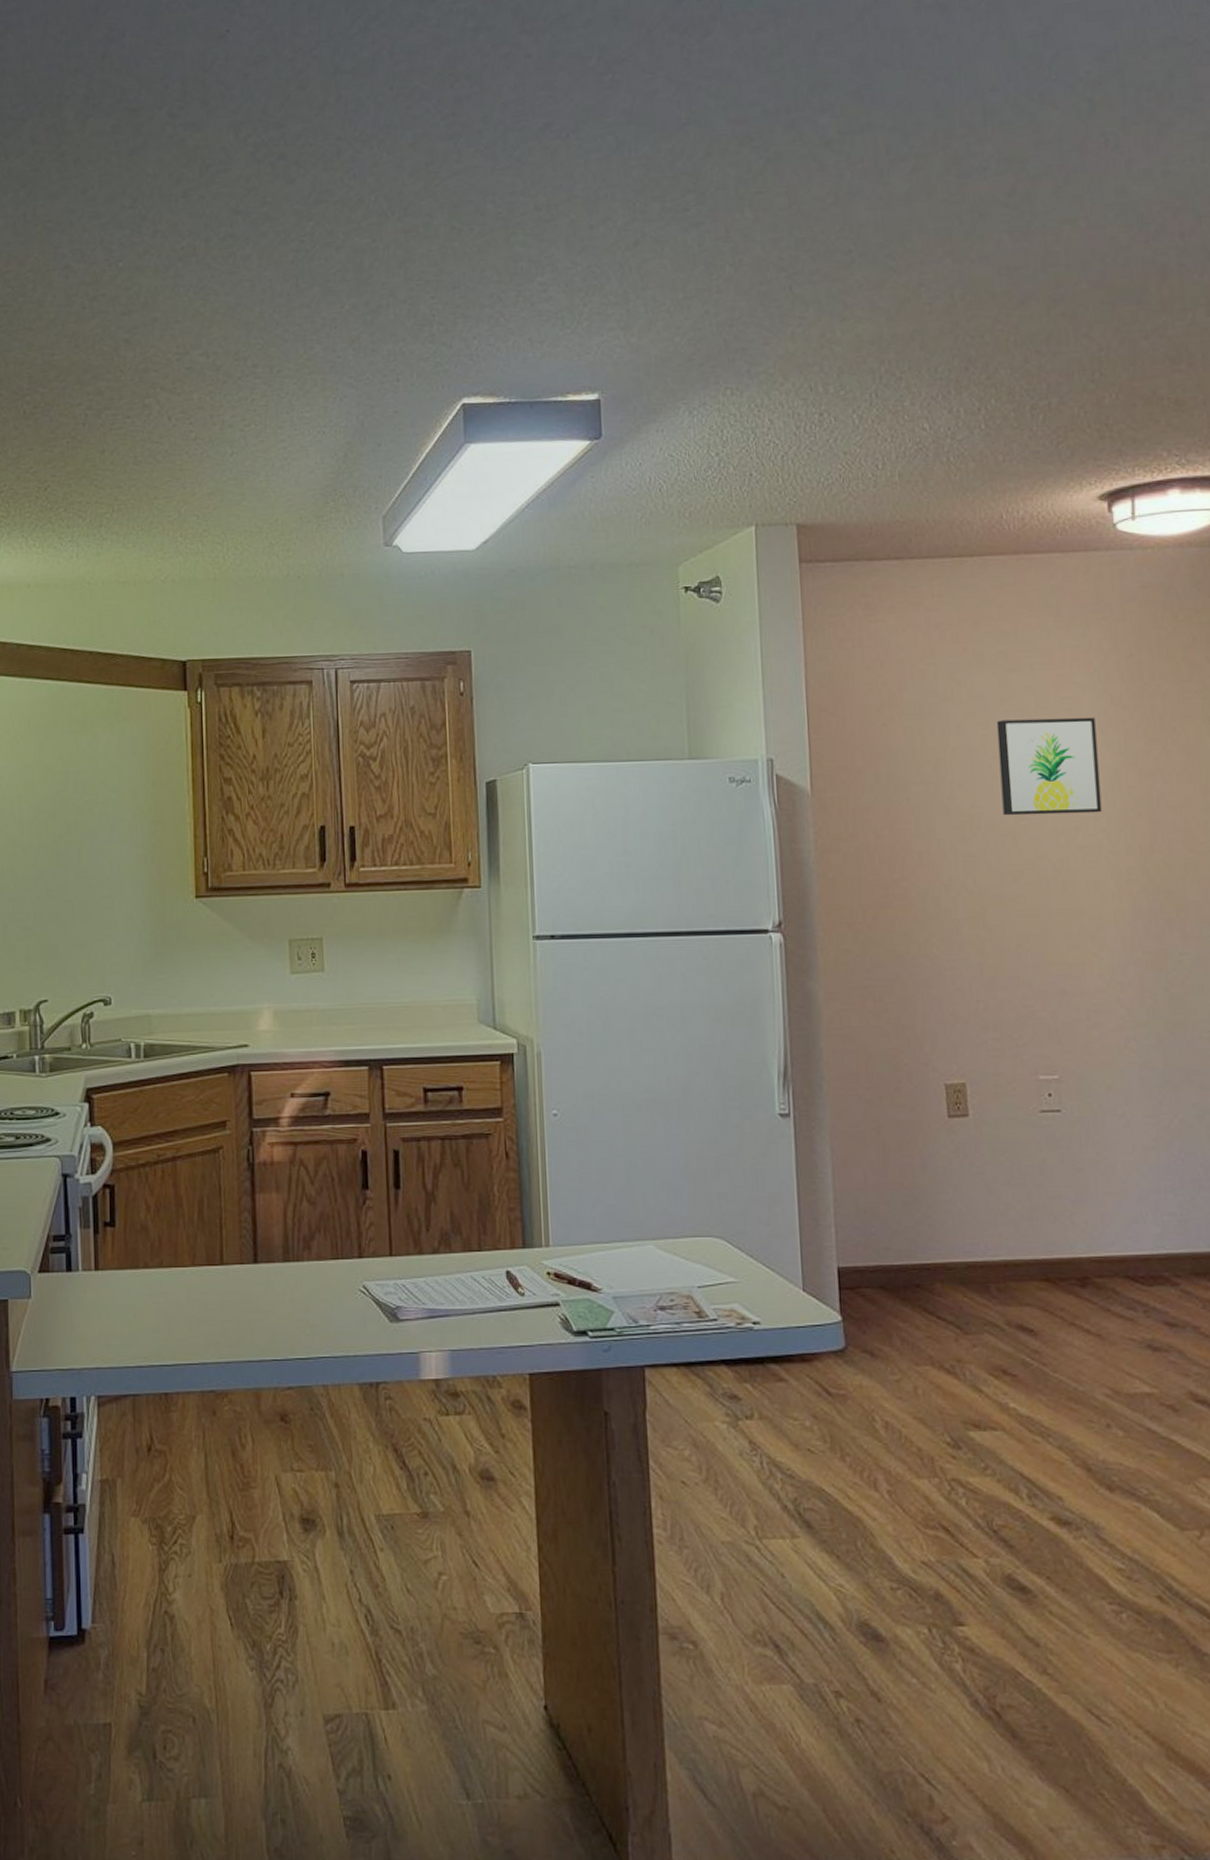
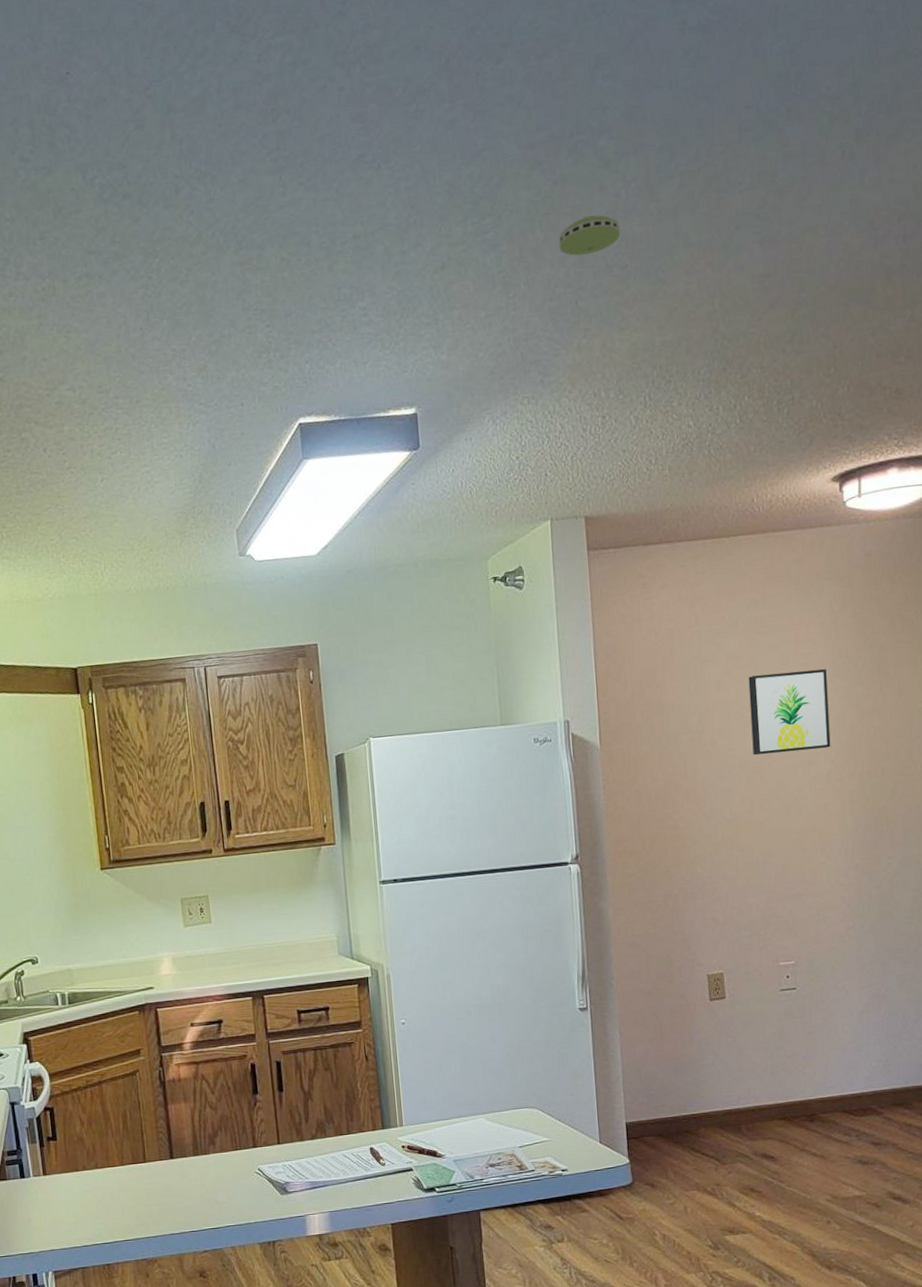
smoke detector: none [771,195,844,238] -> present [558,214,621,256]

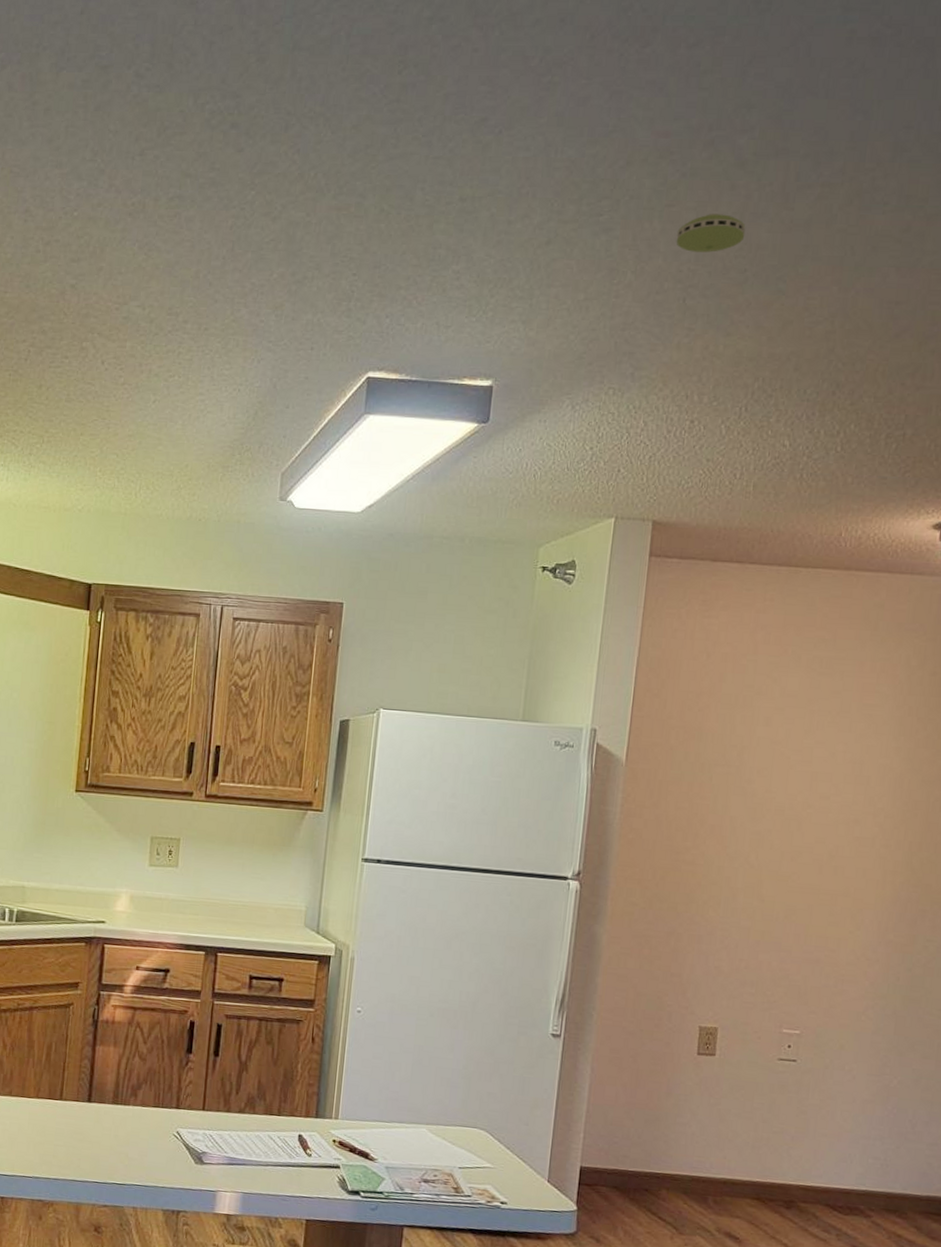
wall art: present [748,668,831,756] -> none [793,718,891,810]

